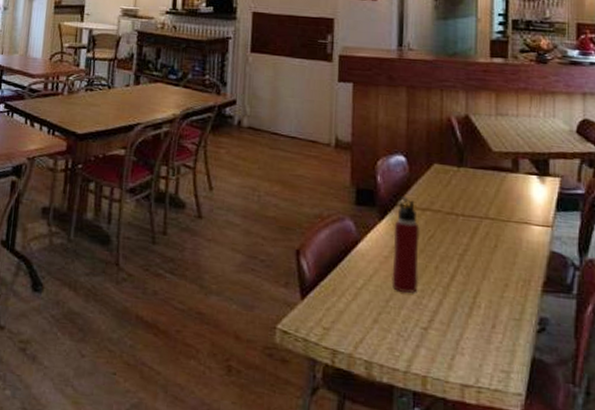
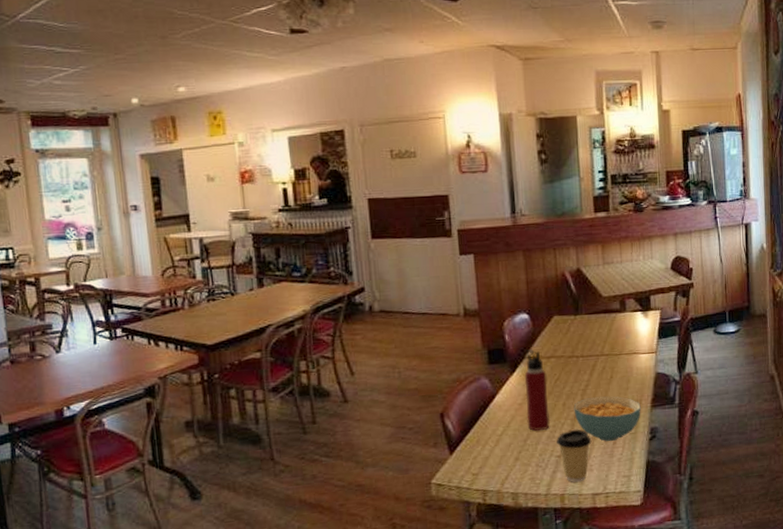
coffee cup: none [424,299,466,366] -> present [556,429,592,482]
cereal bowl: none [447,265,529,324] -> present [573,396,641,441]

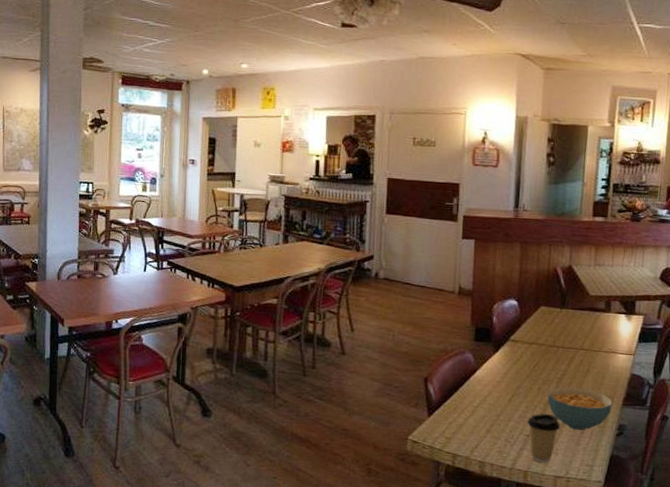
water bottle: present [524,349,551,431] -> none [502,333,527,410]

